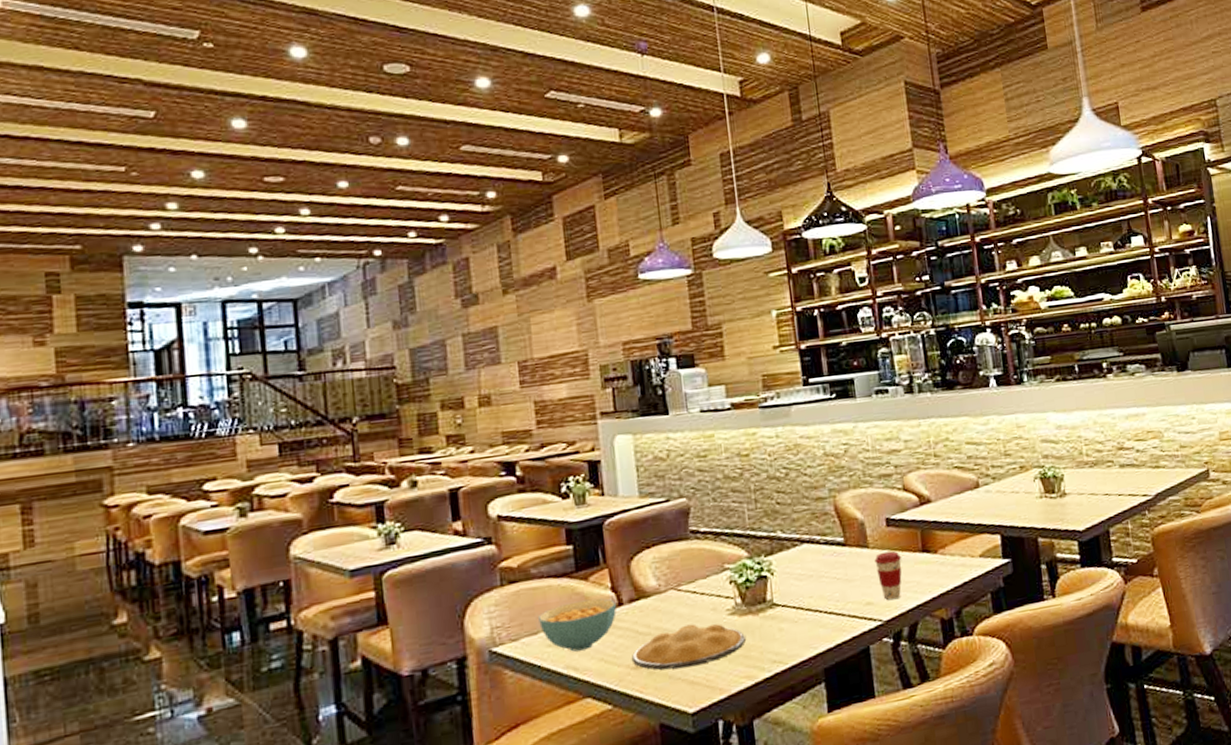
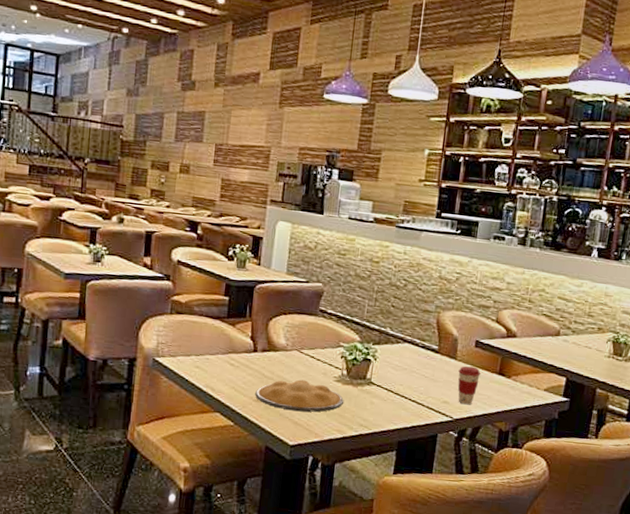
cereal bowl: present [538,599,617,652] -> none [193,339,252,378]

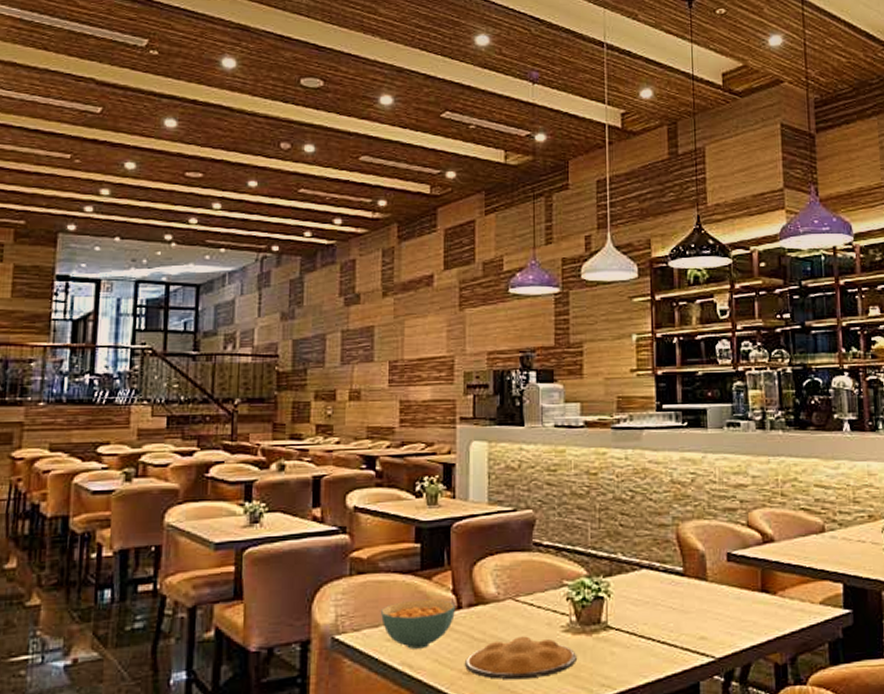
cereal bowl: none [193,339,252,378] -> present [381,599,455,649]
coffee cup: present [457,366,480,405] -> none [712,586,739,638]

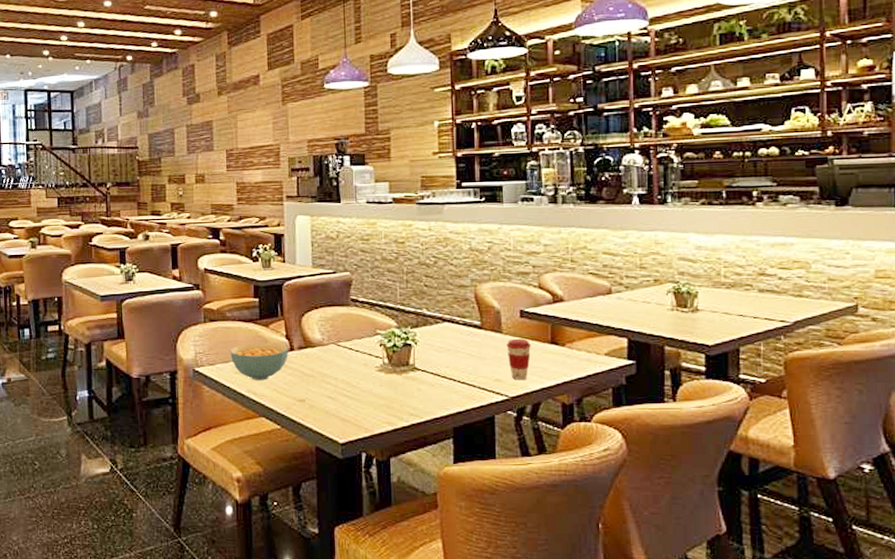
plate: present [465,636,576,679] -> none [298,374,389,406]
coffee cup: none [712,586,739,638] -> present [506,338,531,381]

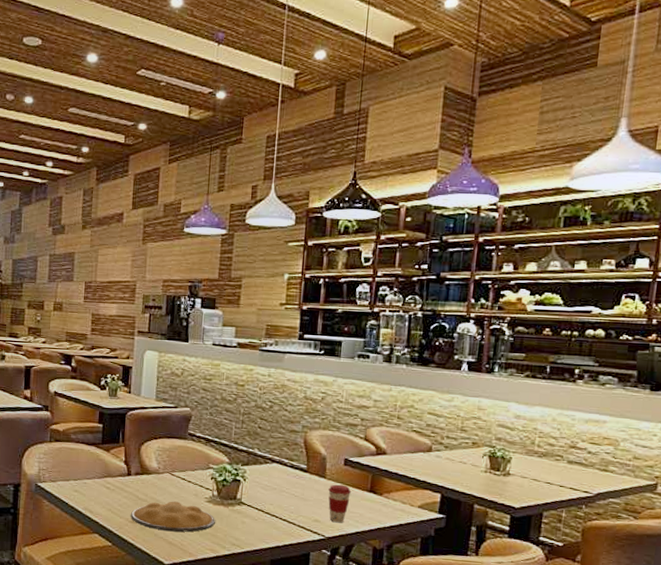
cereal bowl: present [230,342,288,380] -> none [71,465,126,500]
plate: none [298,374,389,406] -> present [131,501,215,532]

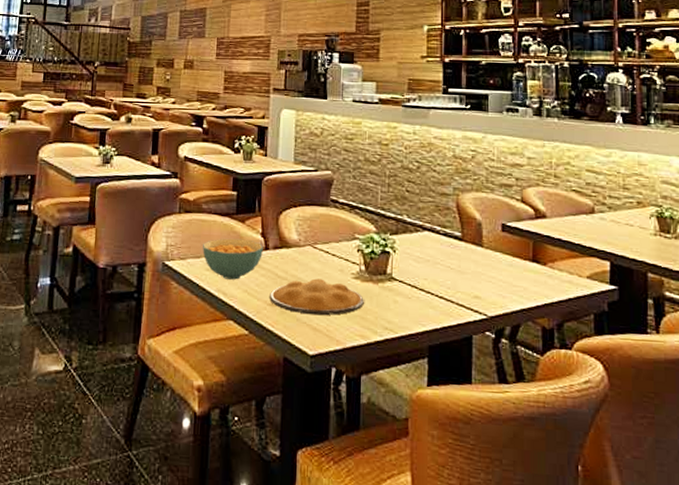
cereal bowl: none [71,465,126,500] -> present [203,238,263,280]
coffee cup: present [328,484,351,523] -> none [487,253,511,299]

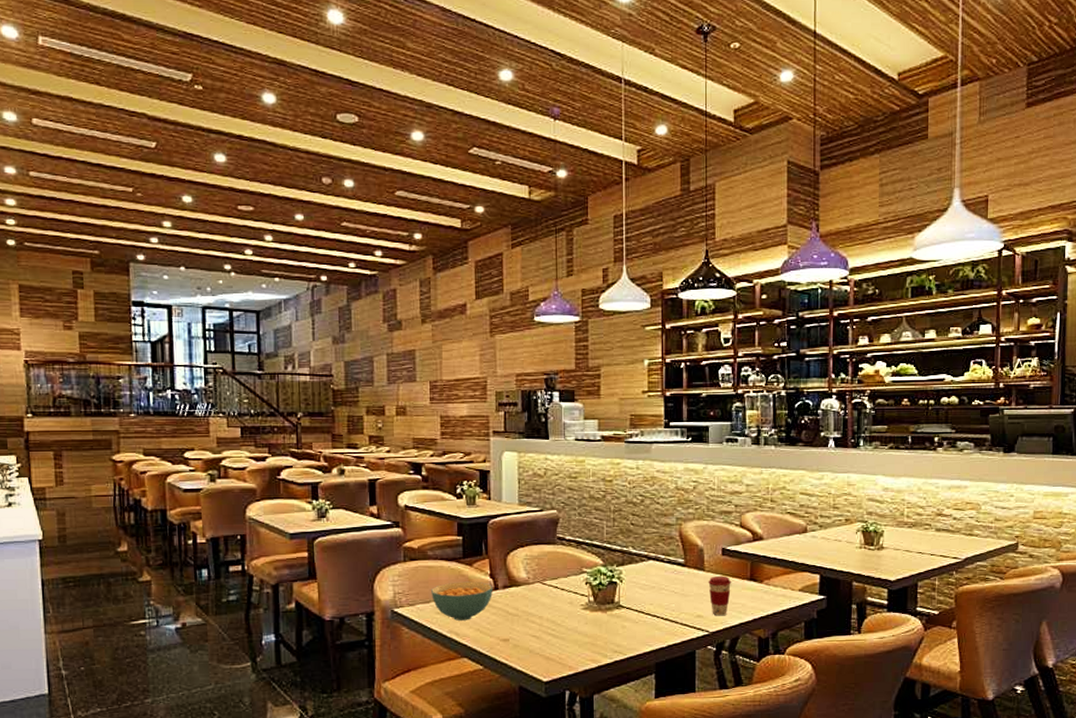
plate: present [269,278,364,315] -> none [502,612,594,645]
coffee cup: none [487,253,511,299] -> present [708,576,731,616]

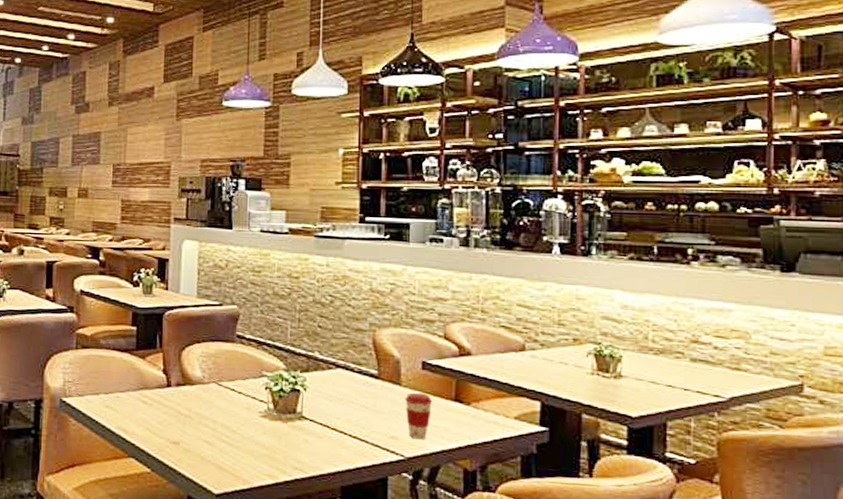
cereal bowl: present [431,581,492,621] -> none [101,375,165,417]

